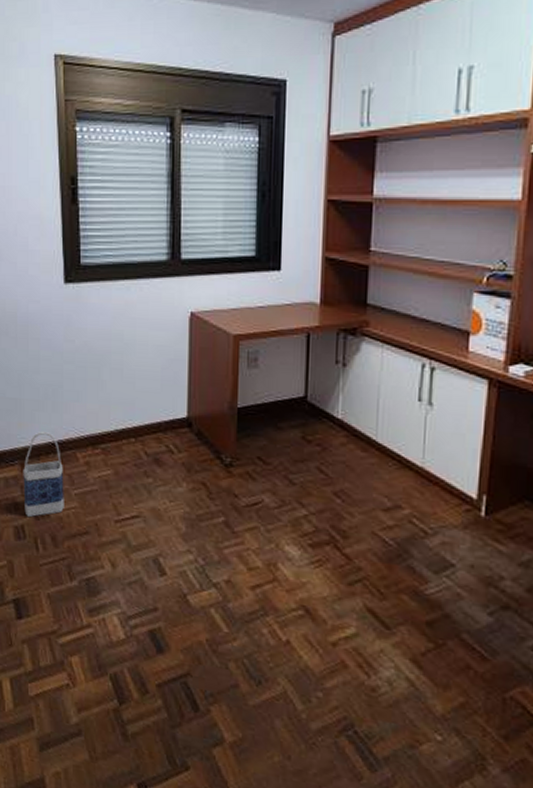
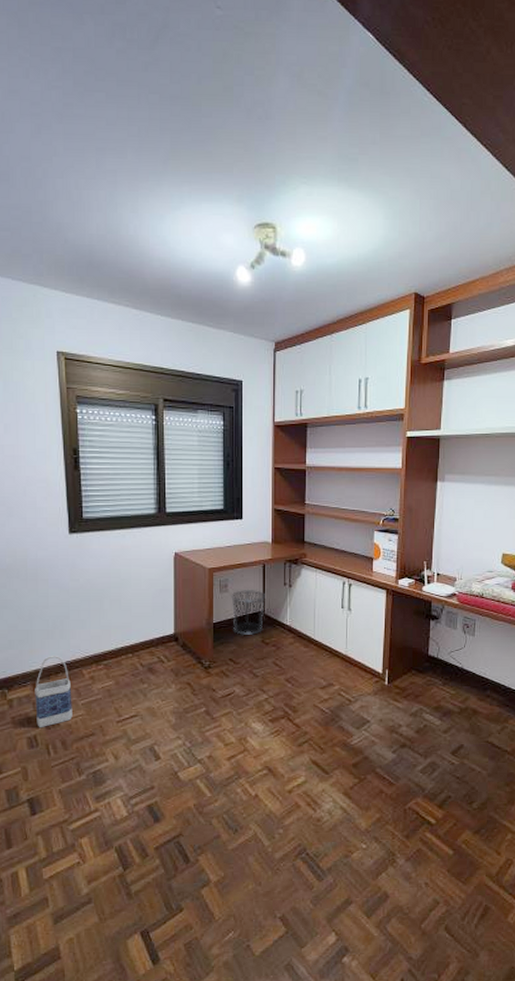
waste bin: none [262,365,309,428] -> present [231,589,265,635]

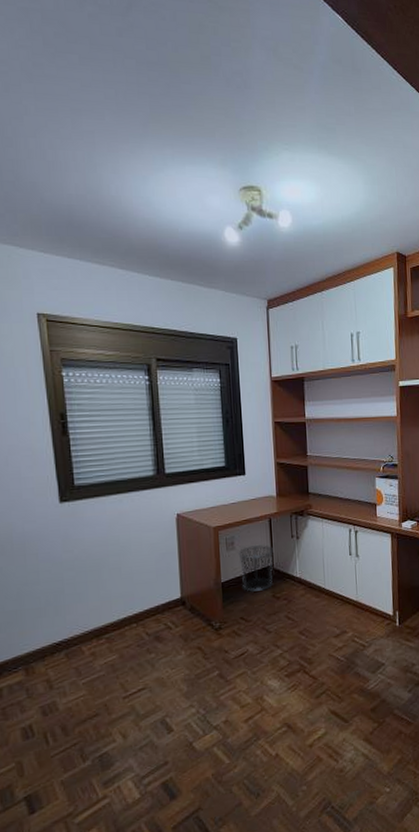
bag: present [35,655,72,728] -> none [27,634,73,717]

